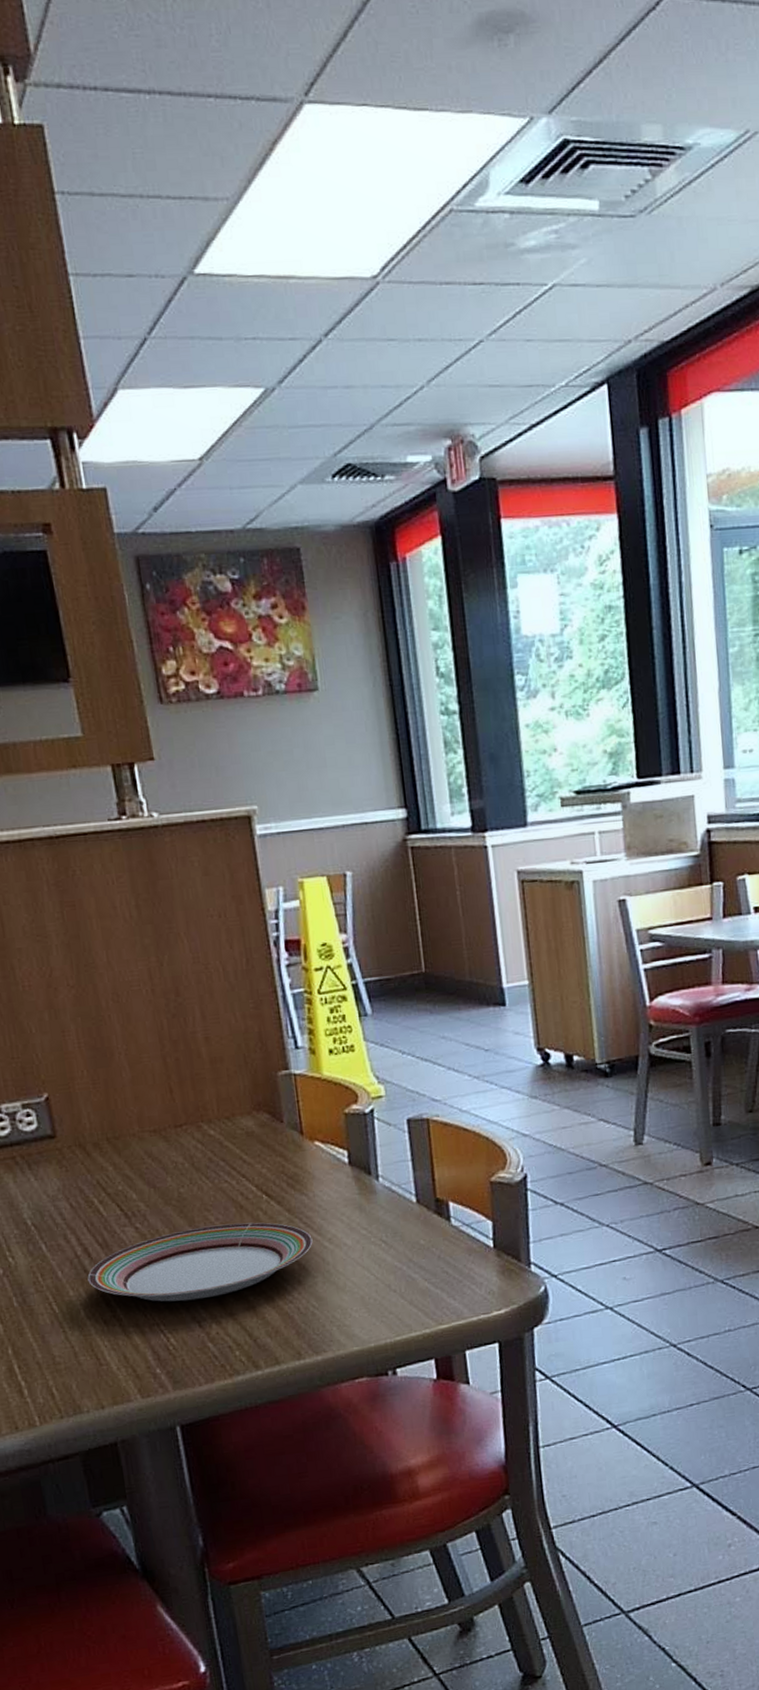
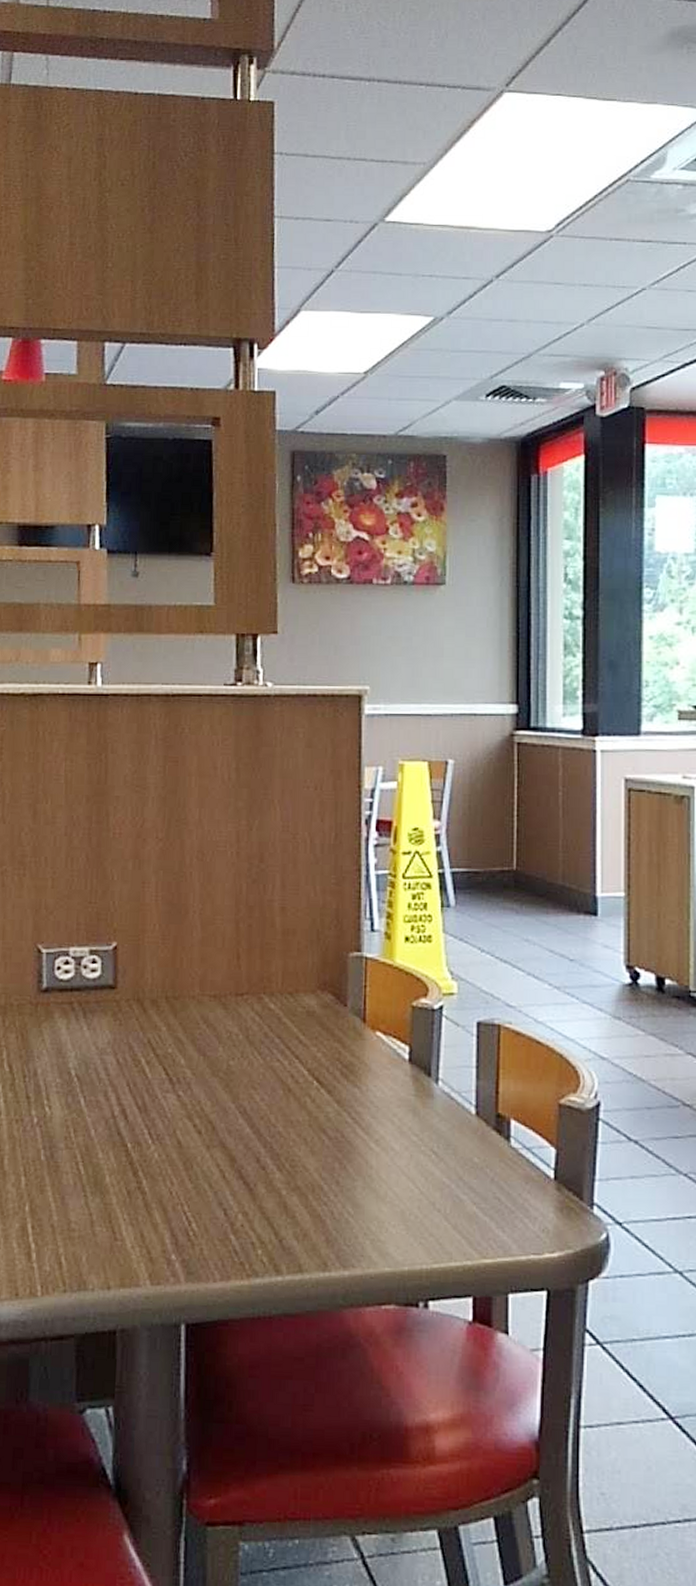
plate: present [87,1222,313,1302] -> none [120,1105,359,1185]

